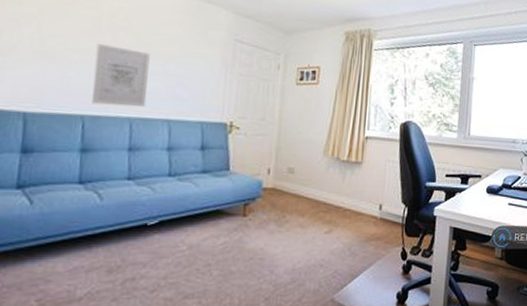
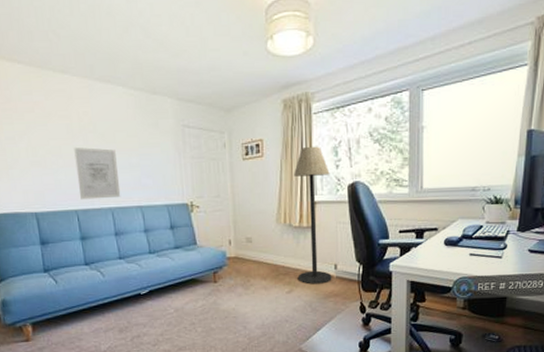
floor lamp: none [339,80,384,225] -> present [294,146,332,285]

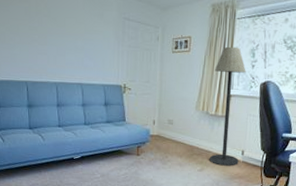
wall art: present [74,147,121,200] -> none [30,28,66,75]

